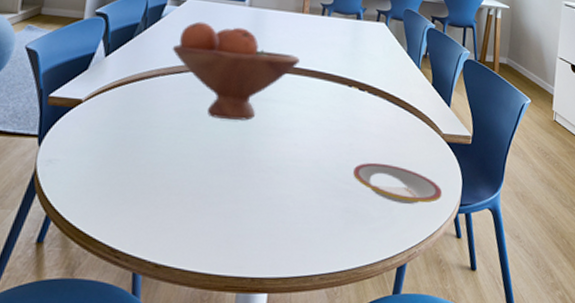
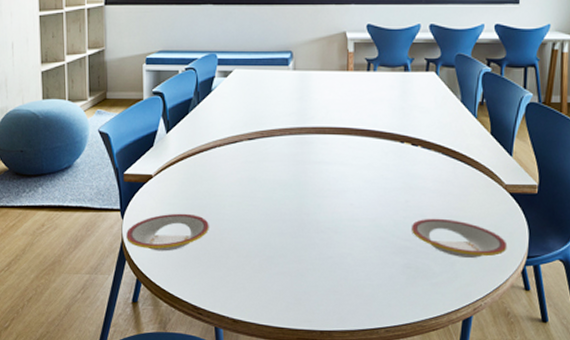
plate: none [40,143,141,185] -> present [126,213,209,252]
fruit bowl: present [172,21,300,120] -> none [225,90,348,184]

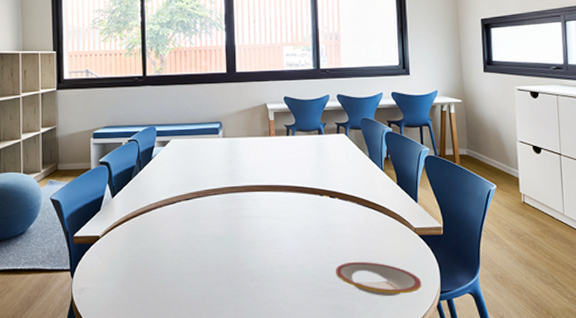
plate: present [126,213,209,252] -> none [76,270,153,307]

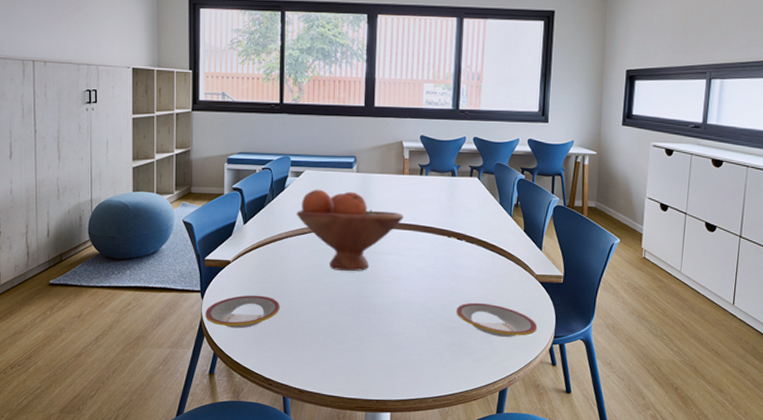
plate: none [76,270,153,307] -> present [205,295,280,329]
fruit bowl: none [164,157,273,238] -> present [296,189,403,271]

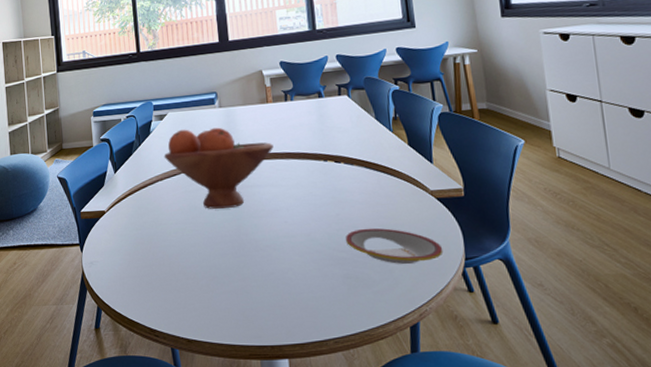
plate: present [205,295,280,329] -> none [86,242,158,280]

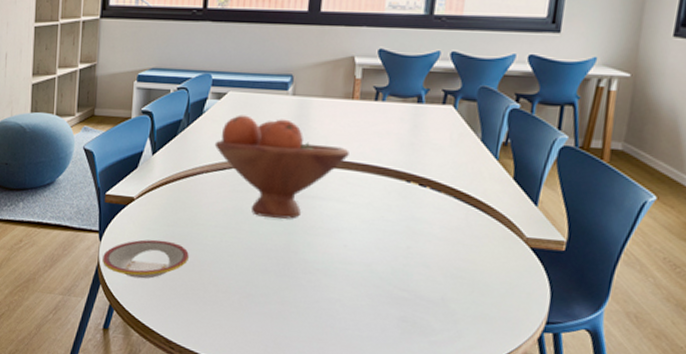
plate: none [86,242,158,280] -> present [103,239,189,279]
plate: present [346,228,443,265] -> none [411,268,524,318]

